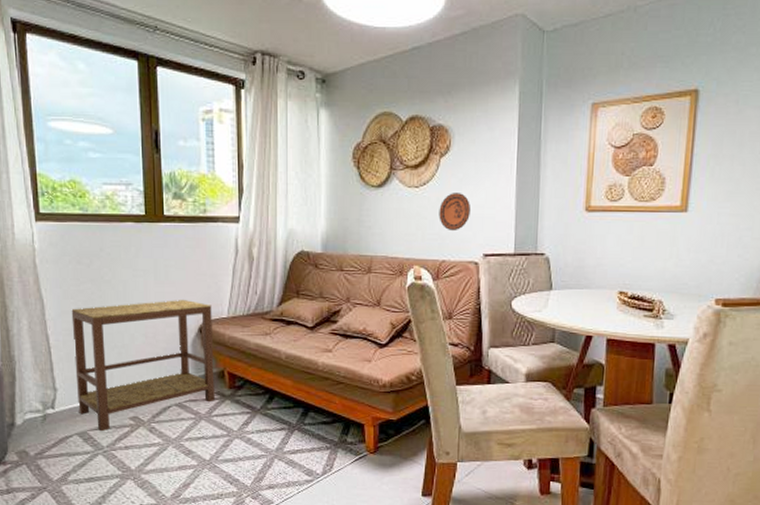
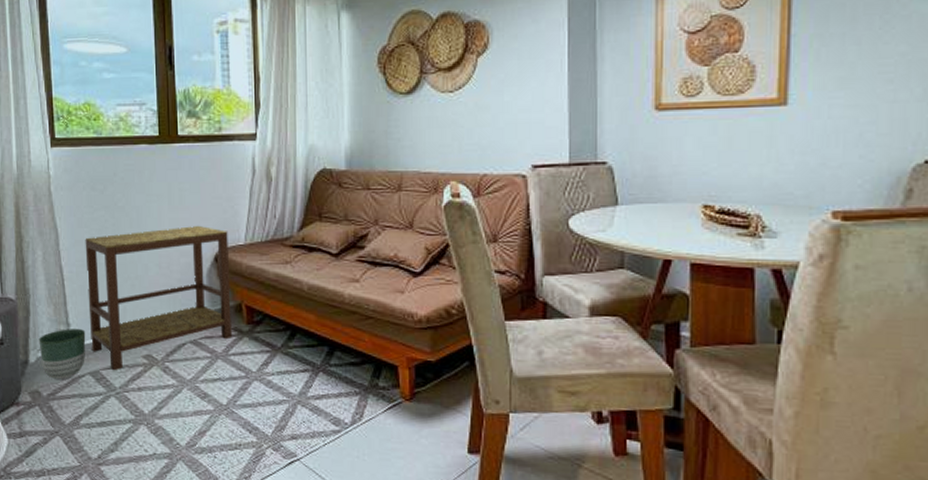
planter: none [25,393,73,441] -> present [38,329,86,381]
decorative plate: present [439,193,470,232] -> none [478,96,514,140]

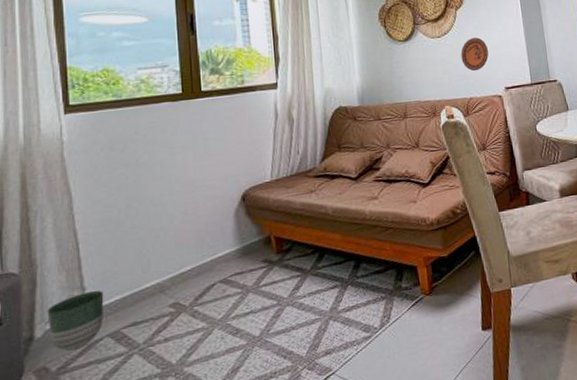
side table: present [85,226,232,371] -> none [103,170,262,327]
decorative plate: none [478,96,514,140] -> present [461,37,489,72]

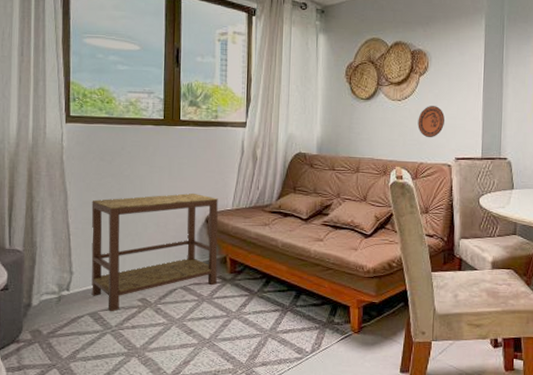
planter: present [47,290,104,351] -> none [42,276,87,321]
side table: none [103,170,262,327] -> present [91,193,218,312]

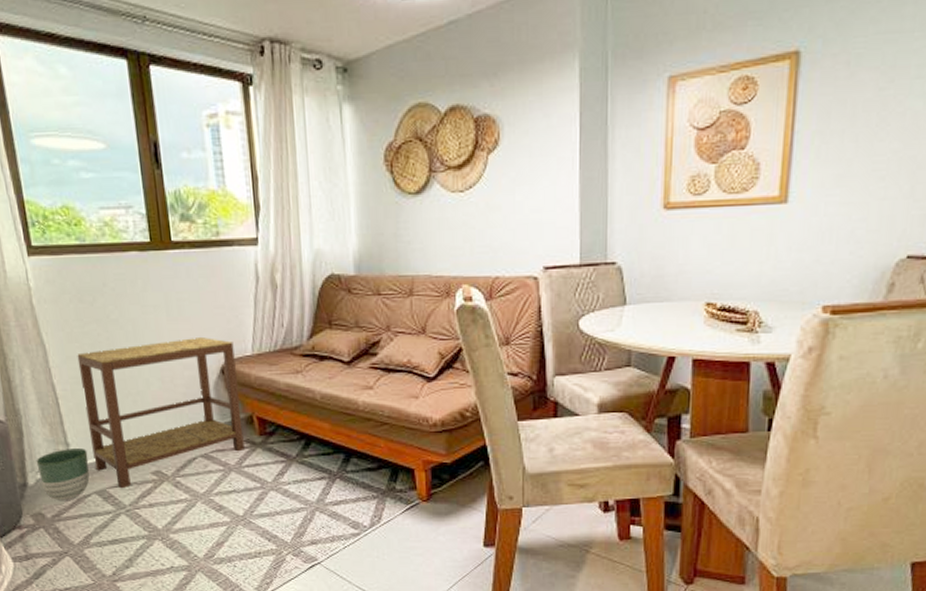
planter: none [42,276,87,321] -> present [36,449,90,501]
decorative plate: present [418,106,444,138] -> none [489,195,526,242]

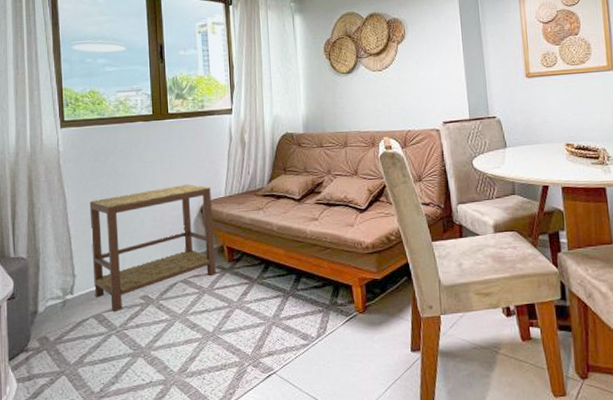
planter: present [36,449,90,501] -> none [47,279,90,326]

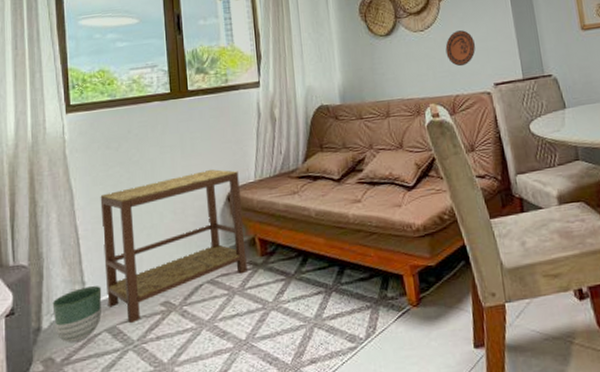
planter: none [47,279,90,326] -> present [52,286,102,343]
decorative plate: none [400,72,428,105] -> present [445,30,475,67]

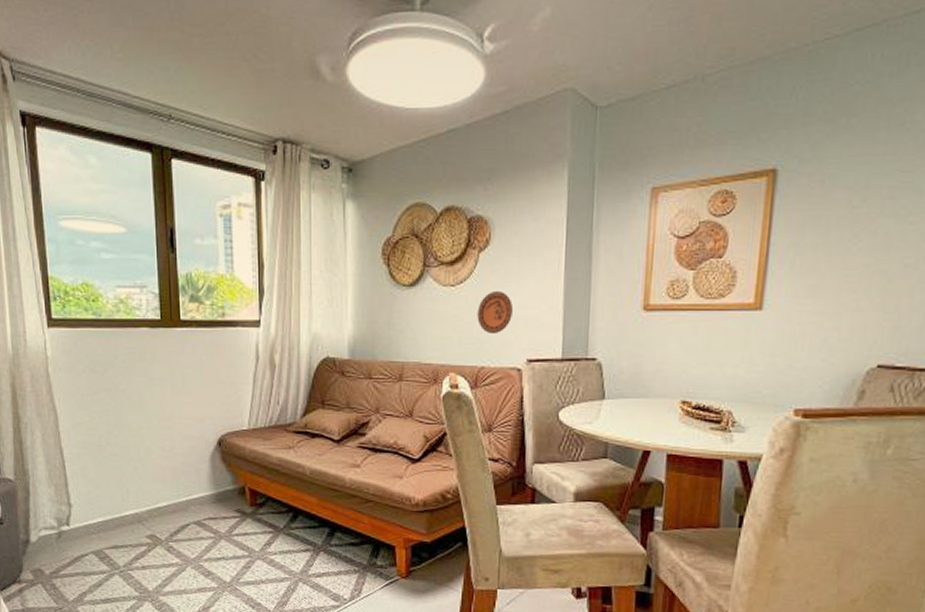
planter: present [52,286,102,343] -> none [39,509,89,559]
side table: present [100,169,247,324] -> none [85,410,235,550]

